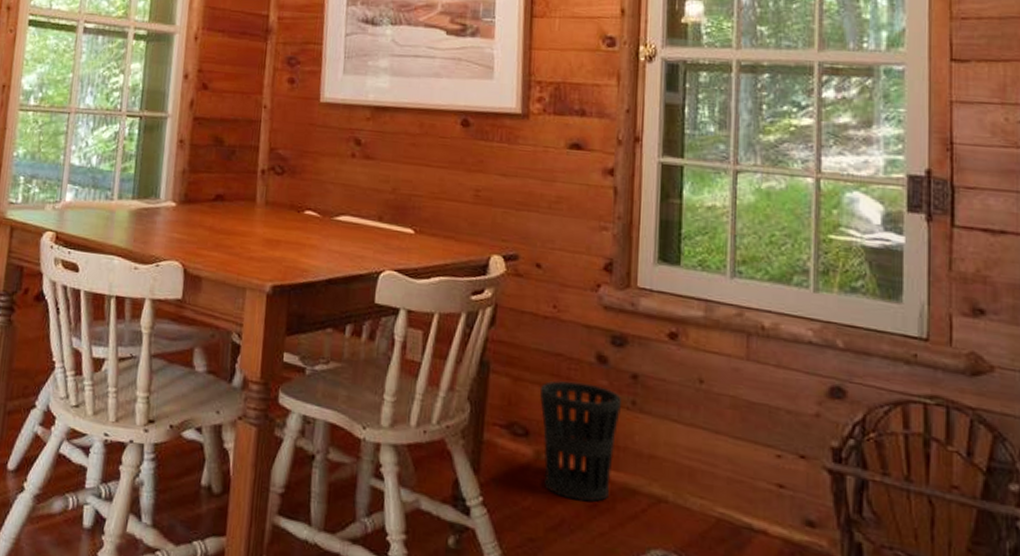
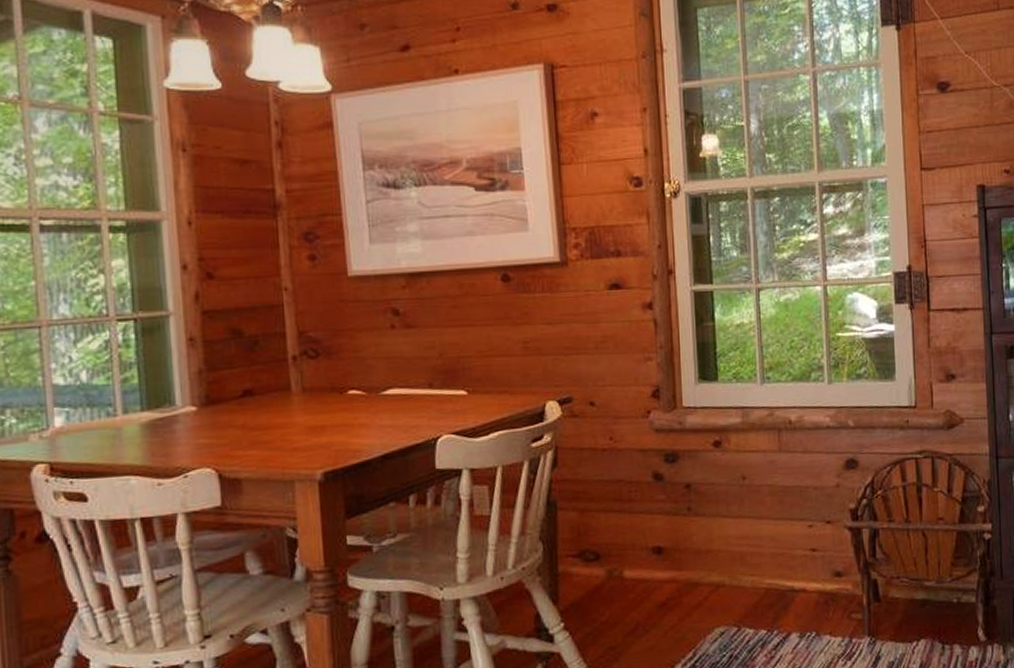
wastebasket: present [540,380,621,502] -> none [606,500,679,605]

